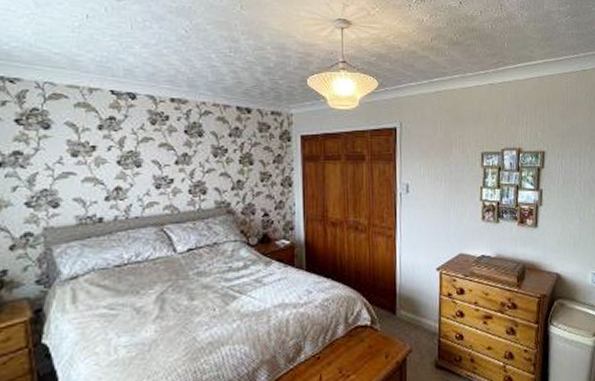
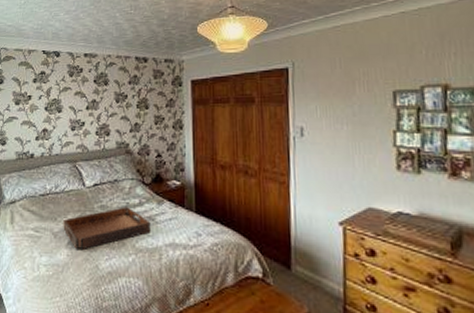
serving tray: none [148,271,258,325] -> present [63,207,151,251]

